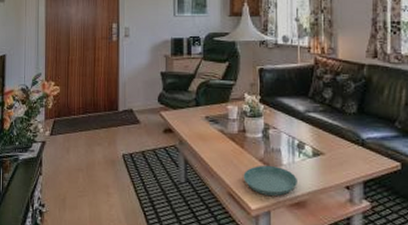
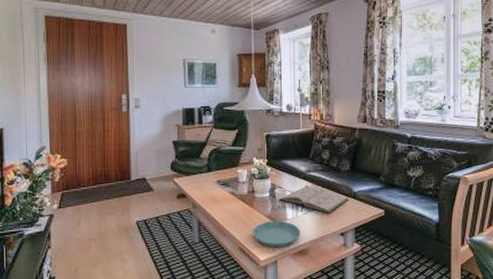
book: none [272,126,356,162] -> present [278,184,349,214]

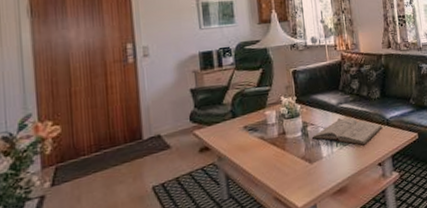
saucer: present [253,220,300,247] -> none [287,160,338,191]

